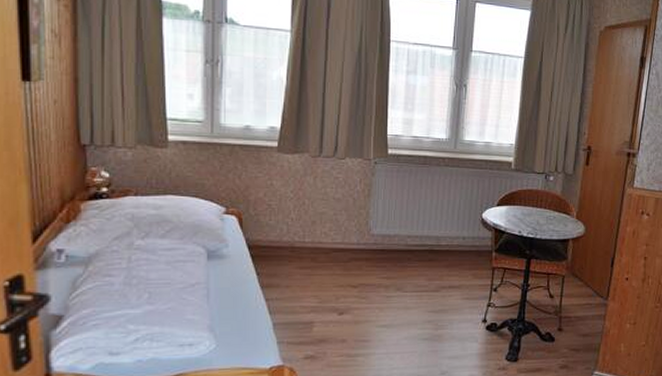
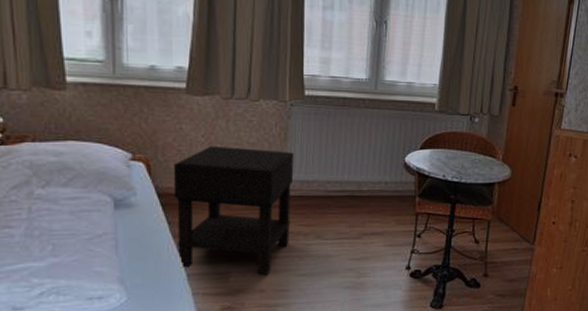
nightstand: none [263,201,376,325] -> present [173,146,294,275]

